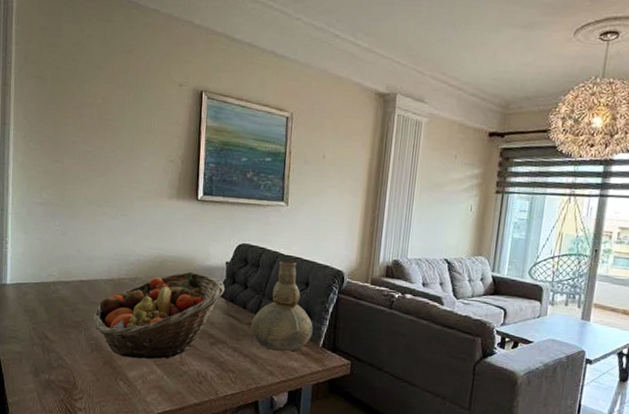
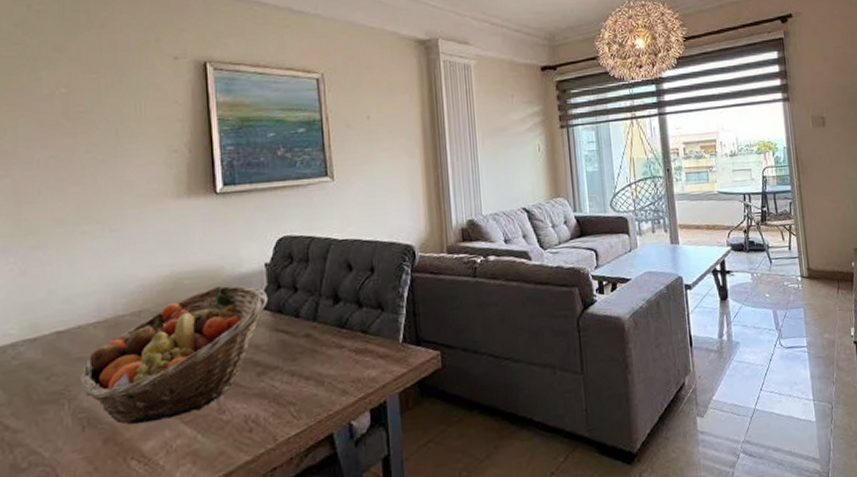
vase: present [250,260,313,352] -> none [309,245,388,364]

